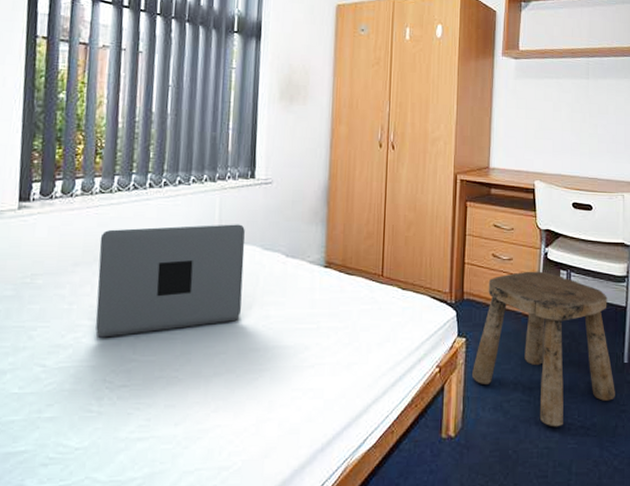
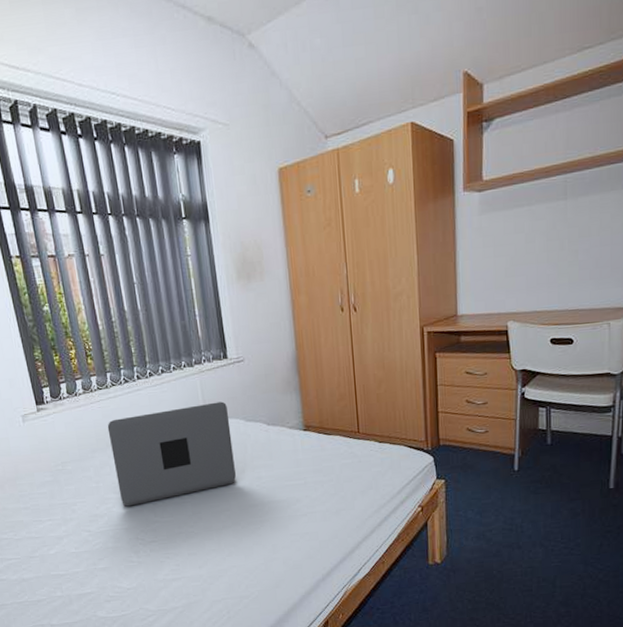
stool: present [472,271,615,427] -> none [453,411,600,550]

